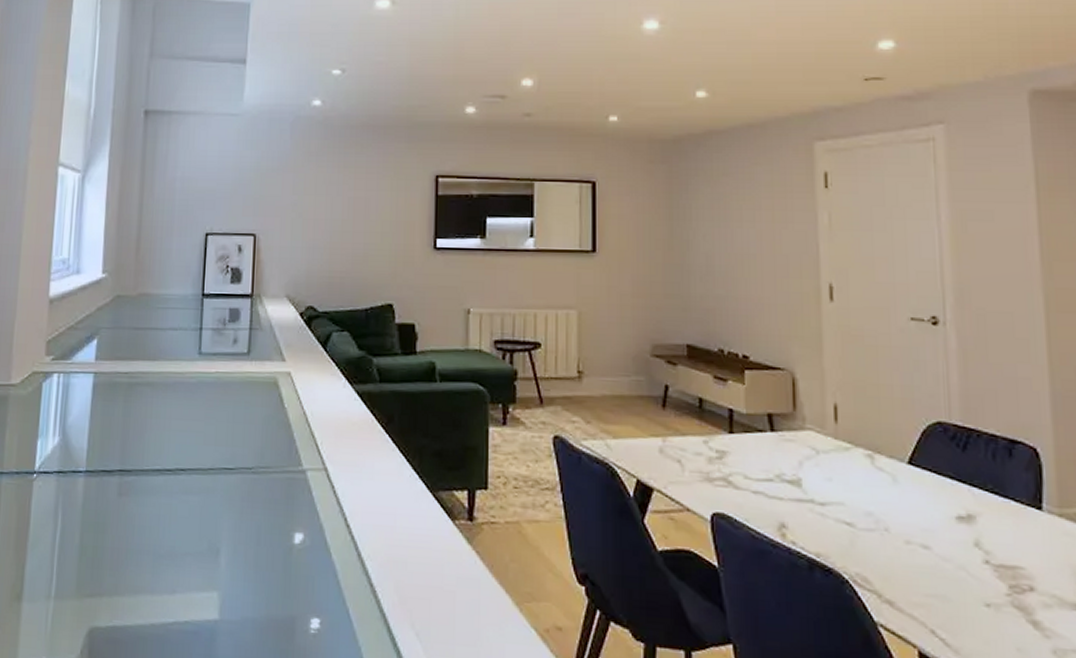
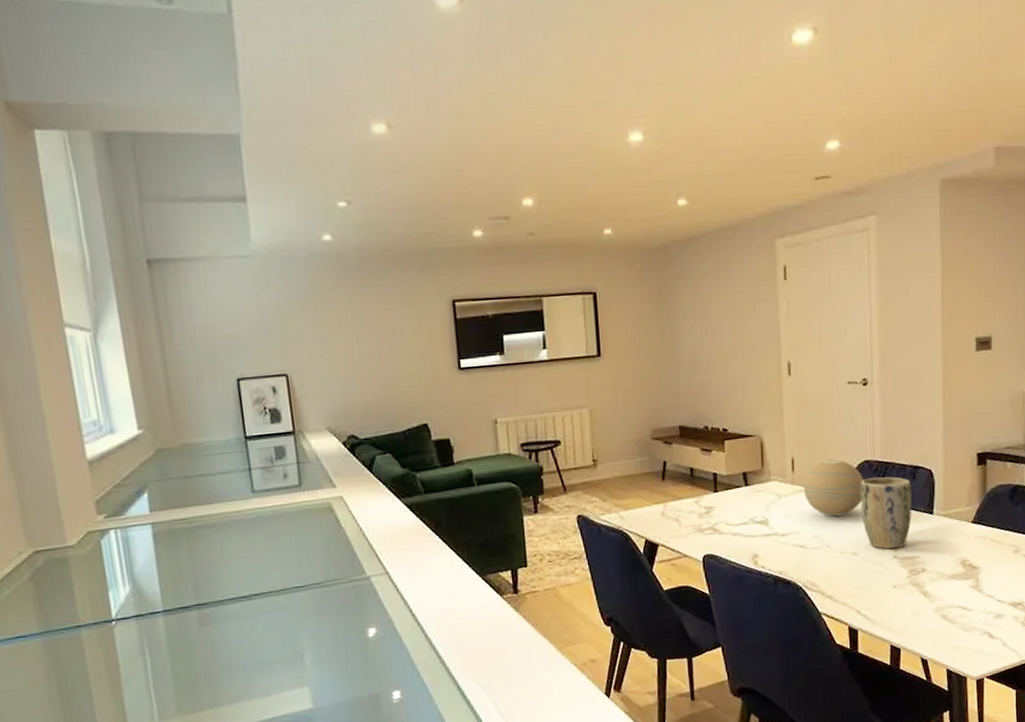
decorative orb: none [850,414,936,491] -> present [803,459,863,517]
plant pot: none [931,445,1010,550] -> present [860,477,912,549]

